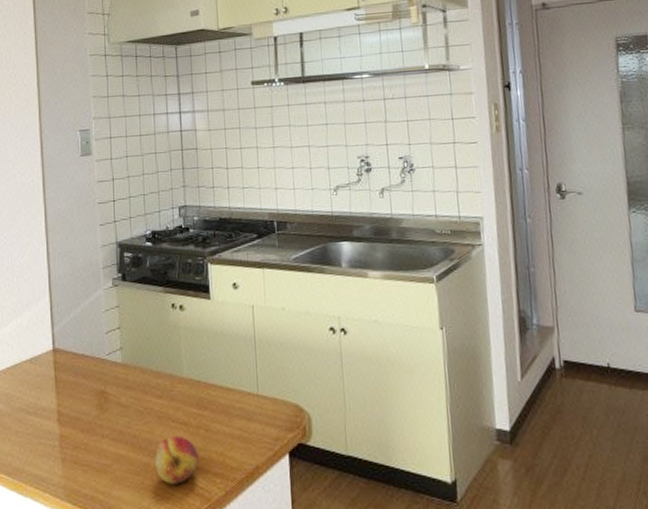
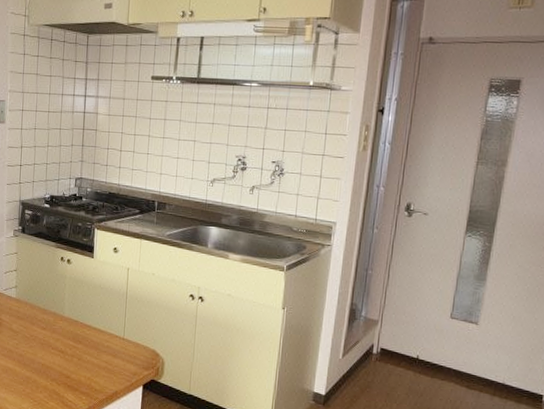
fruit: present [155,435,199,484] -> none [35,359,70,396]

